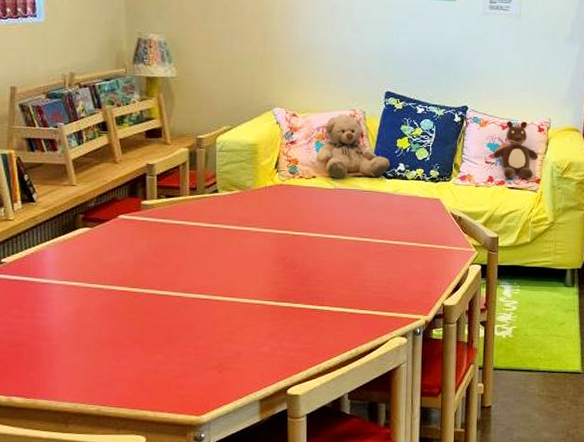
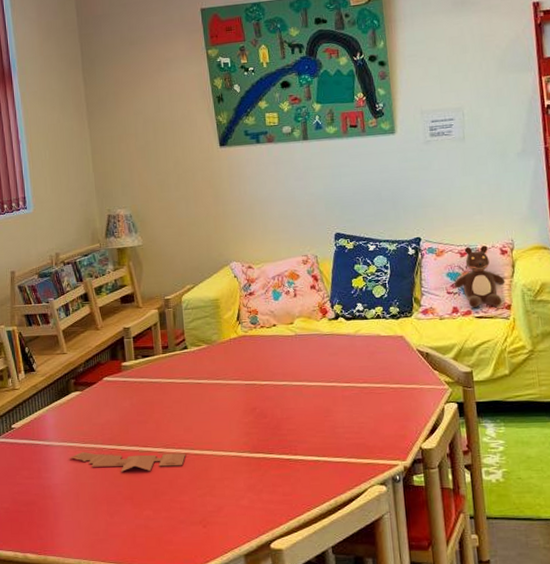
papers: none [71,291,207,315] -> present [69,451,186,472]
teddy bear: present [317,114,391,179] -> none [275,260,348,325]

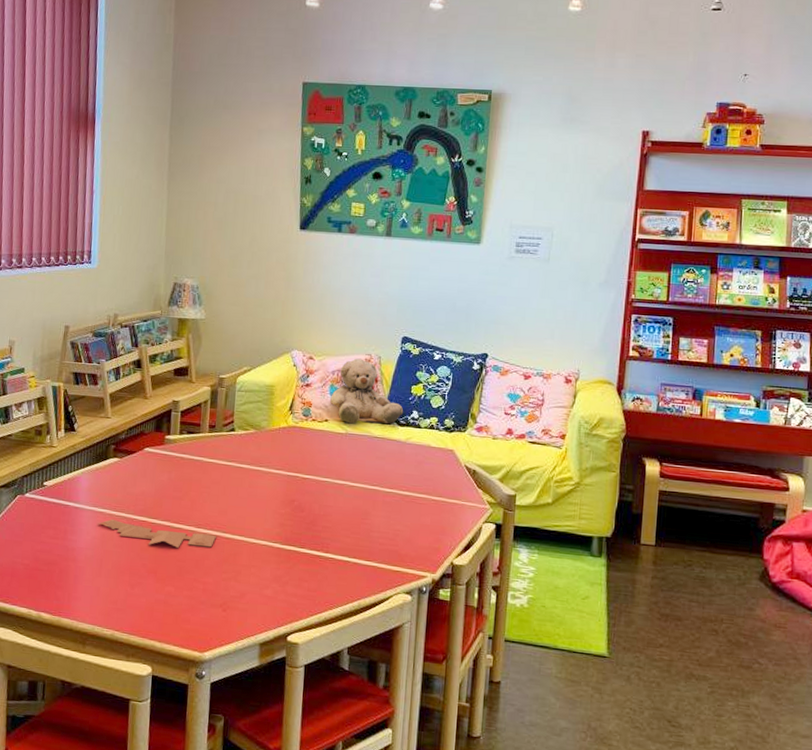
teddy bear: none [275,260,348,325] -> present [330,358,404,424]
stuffed animal: present [454,246,505,308] -> none [512,370,564,434]

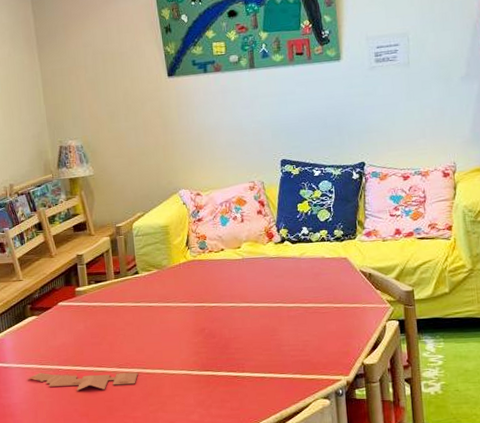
teddy bear: present [330,358,404,424] -> none [223,187,294,249]

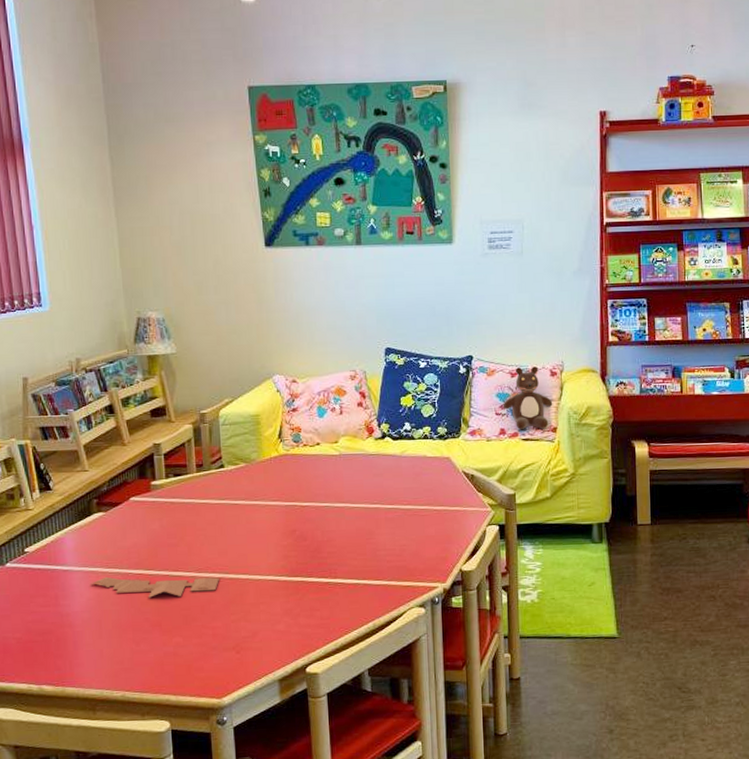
stuffed animal: none [396,169,447,230] -> present [503,366,553,430]

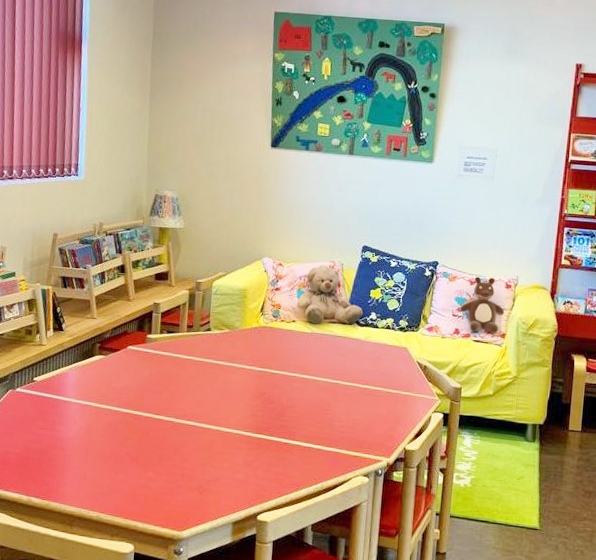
papers: present [90,576,220,598] -> none [84,411,194,437]
teddy bear: none [319,376,396,444] -> present [297,265,363,324]

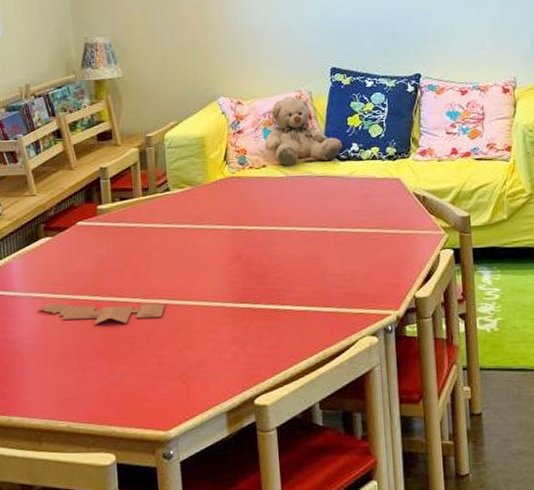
papers: none [84,411,194,437] -> present [37,302,166,325]
stuffed animal: present [459,276,505,333] -> none [453,83,507,150]

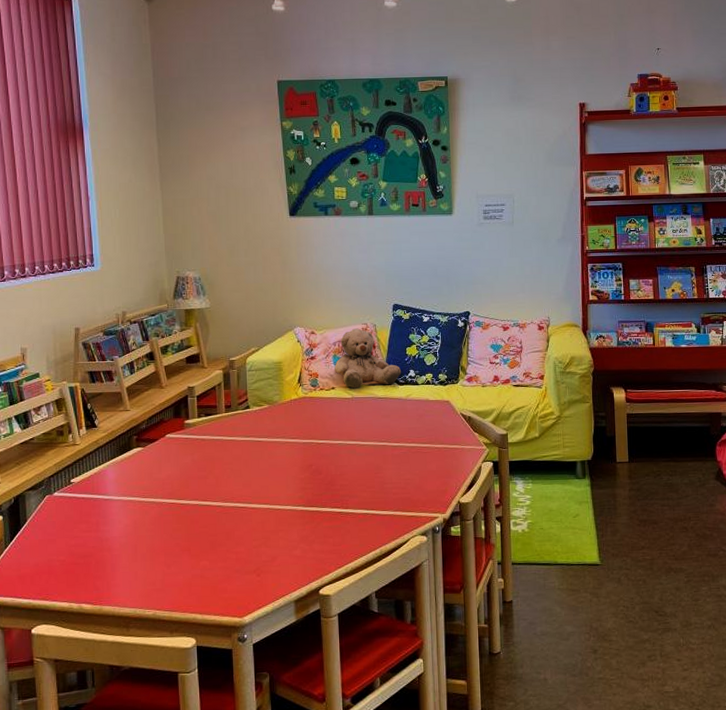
papers: present [37,302,166,325] -> none [128,505,244,525]

